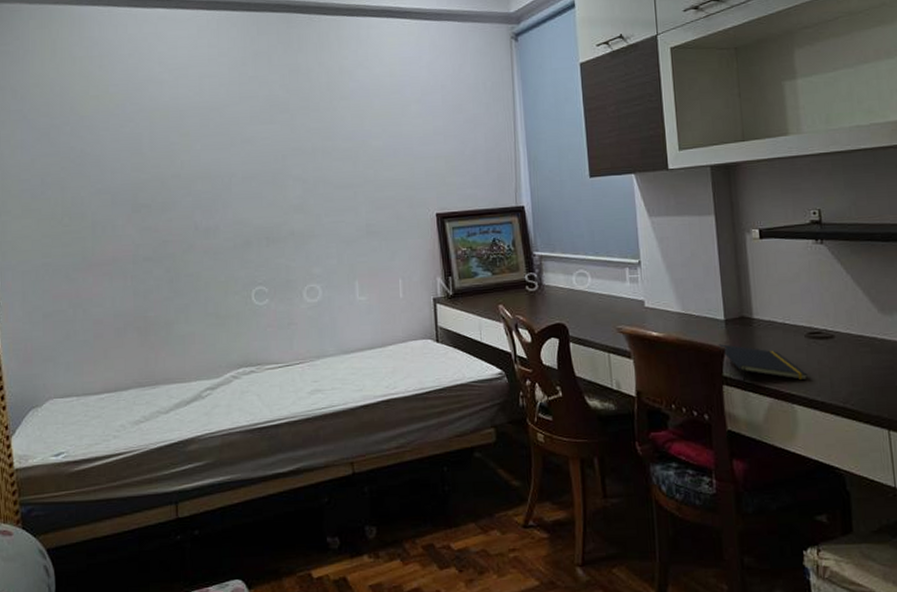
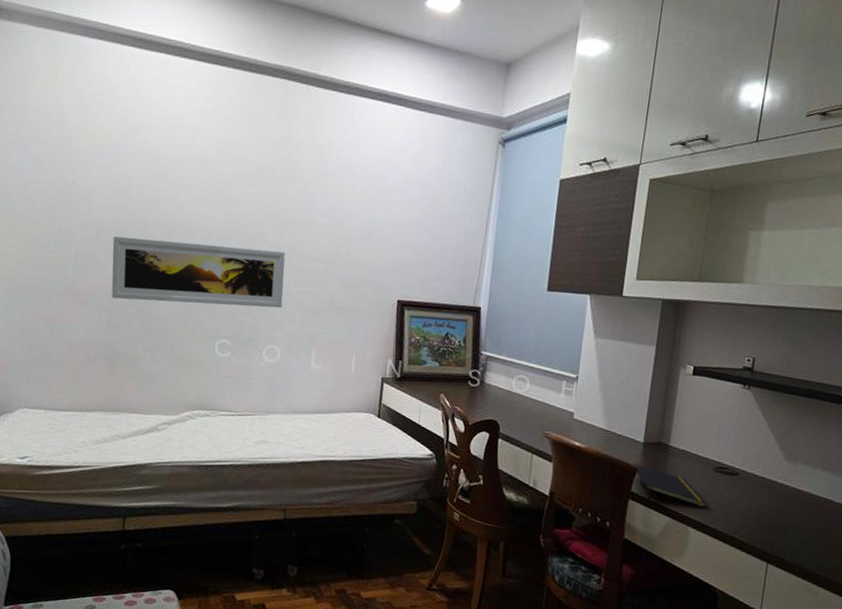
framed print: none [130,183,316,263] -> present [111,236,286,309]

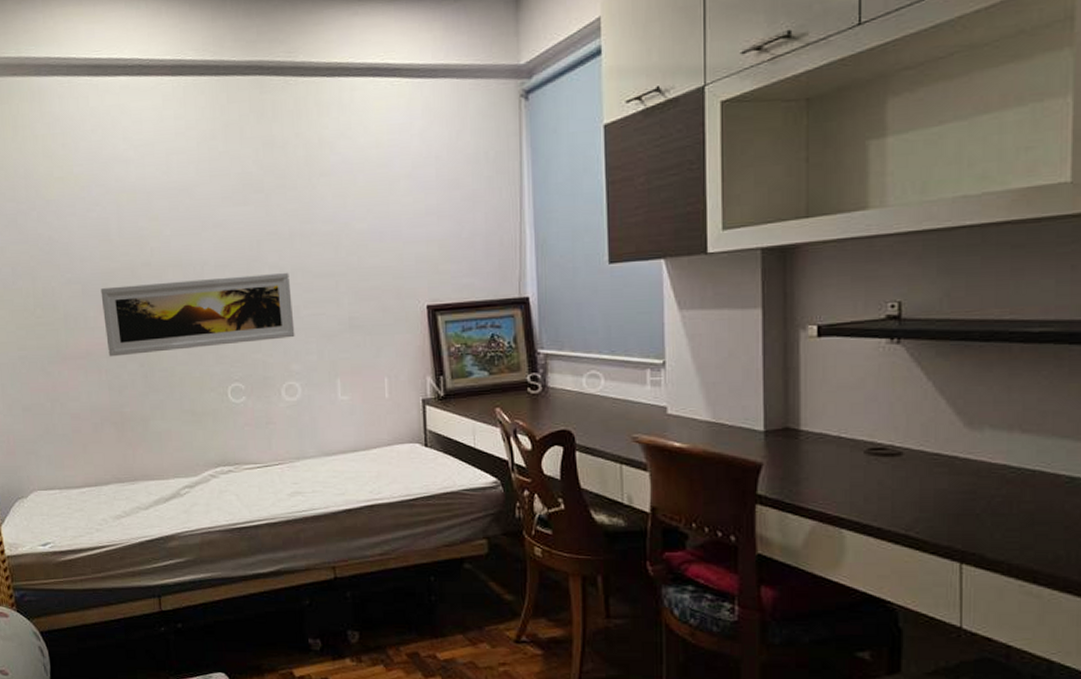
notepad: present [632,463,707,508] -> none [753,458,863,503]

